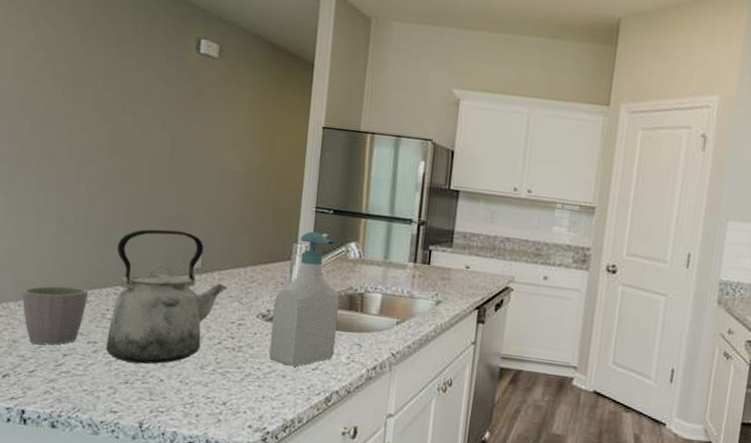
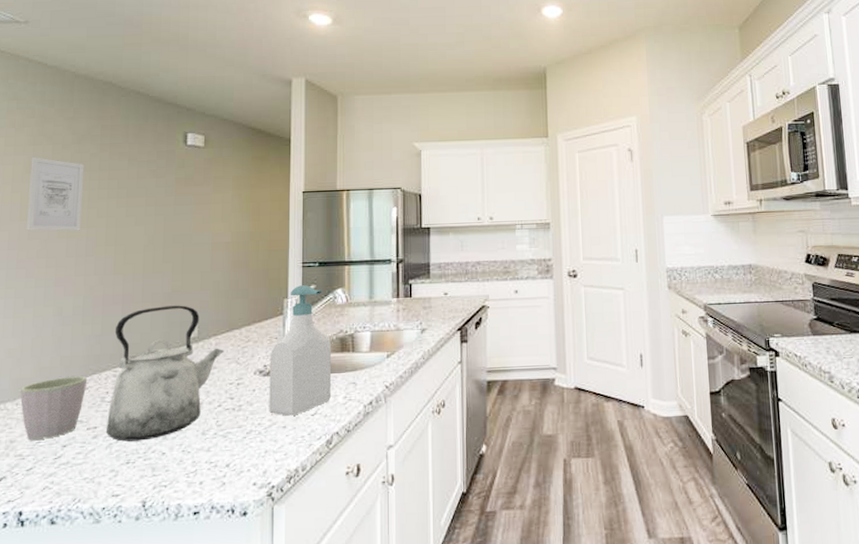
wall art: none [29,41,89,134] -> present [27,156,85,231]

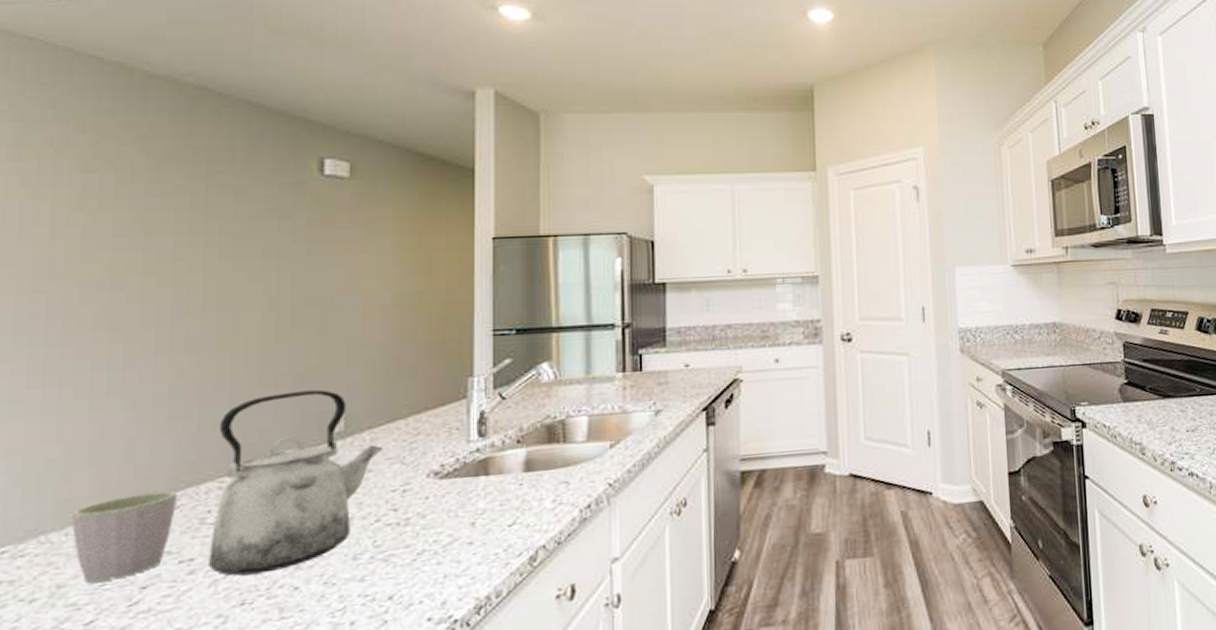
wall art: present [27,156,85,231] -> none [77,188,167,293]
soap bottle: present [269,285,332,416] -> none [448,359,536,529]

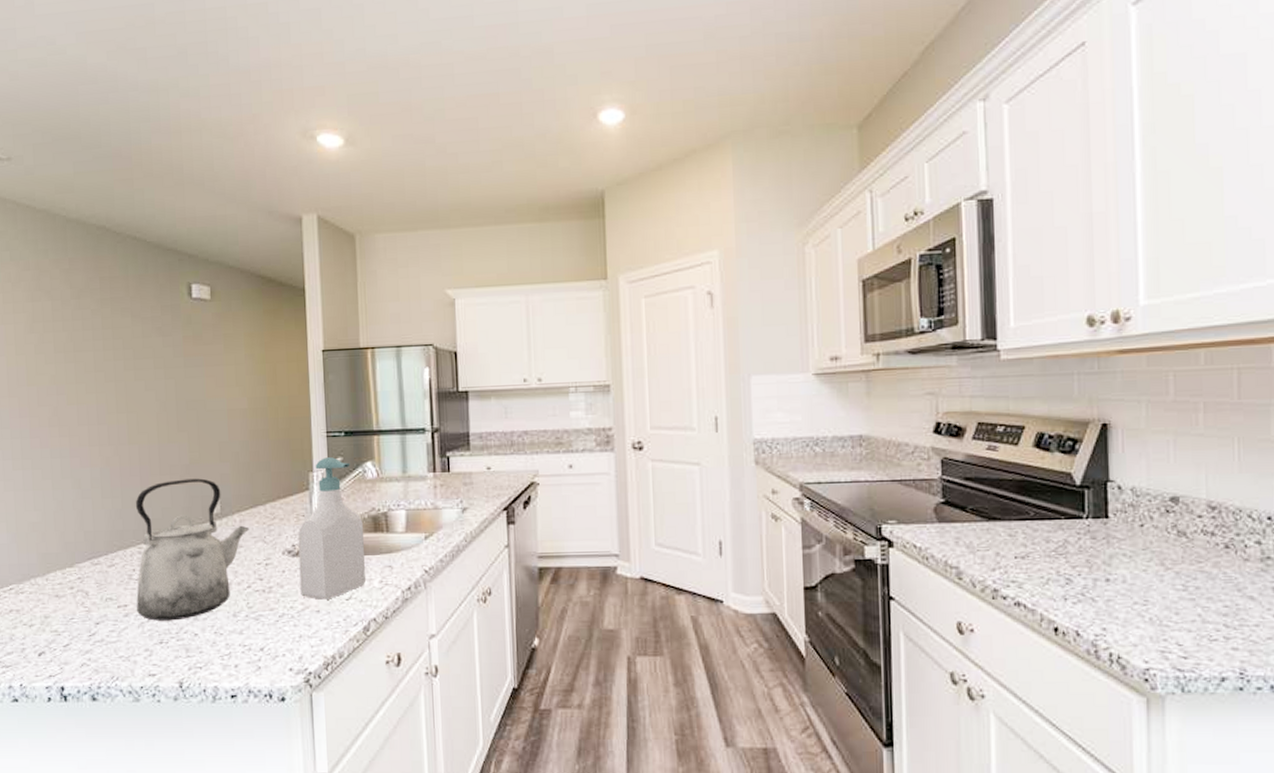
mug: present [72,491,178,583] -> none [49,552,113,616]
soap bottle: none [448,359,536,529] -> present [298,457,365,600]

